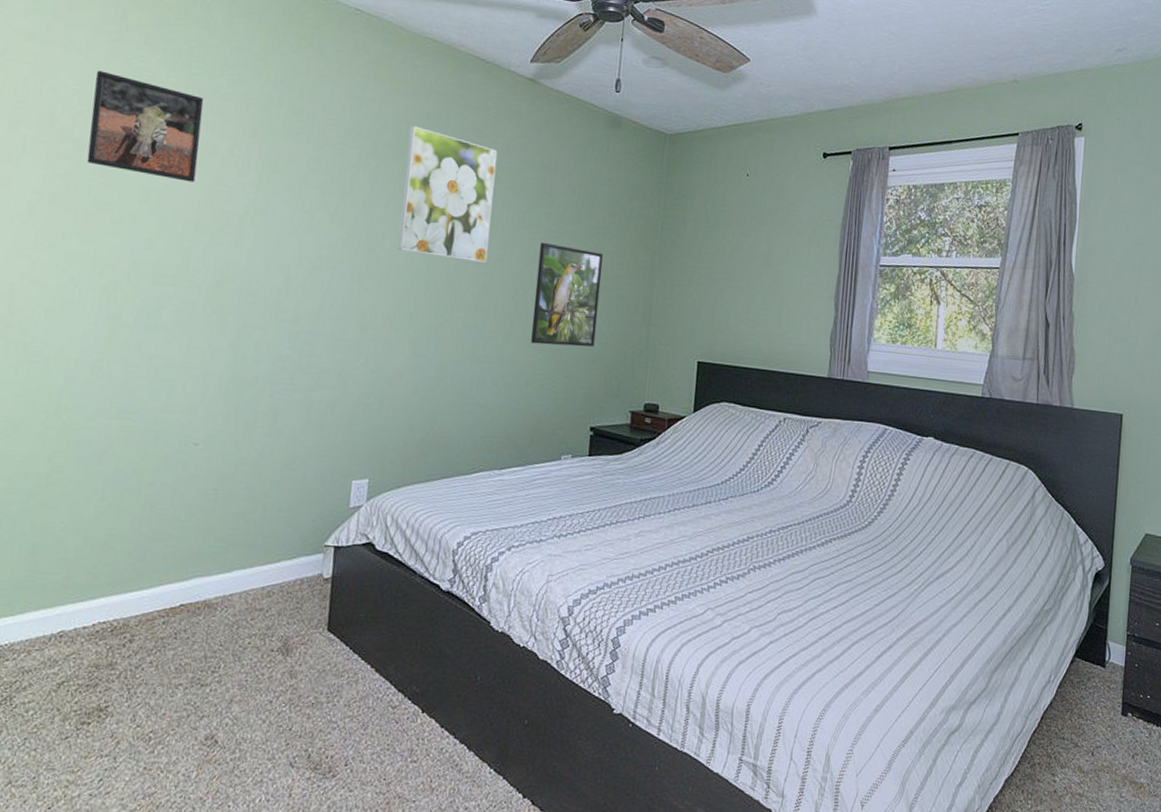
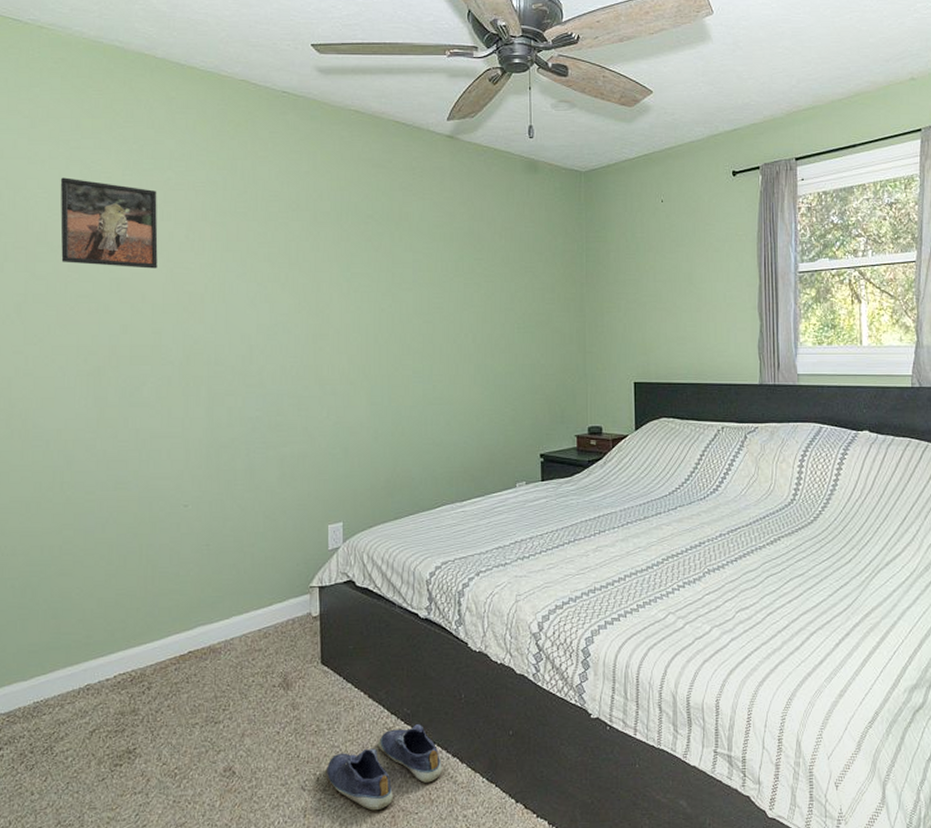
shoe: none [320,705,448,795] -> present [327,724,442,811]
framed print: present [398,125,498,263] -> none [343,192,428,312]
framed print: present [531,242,604,347] -> none [475,286,535,382]

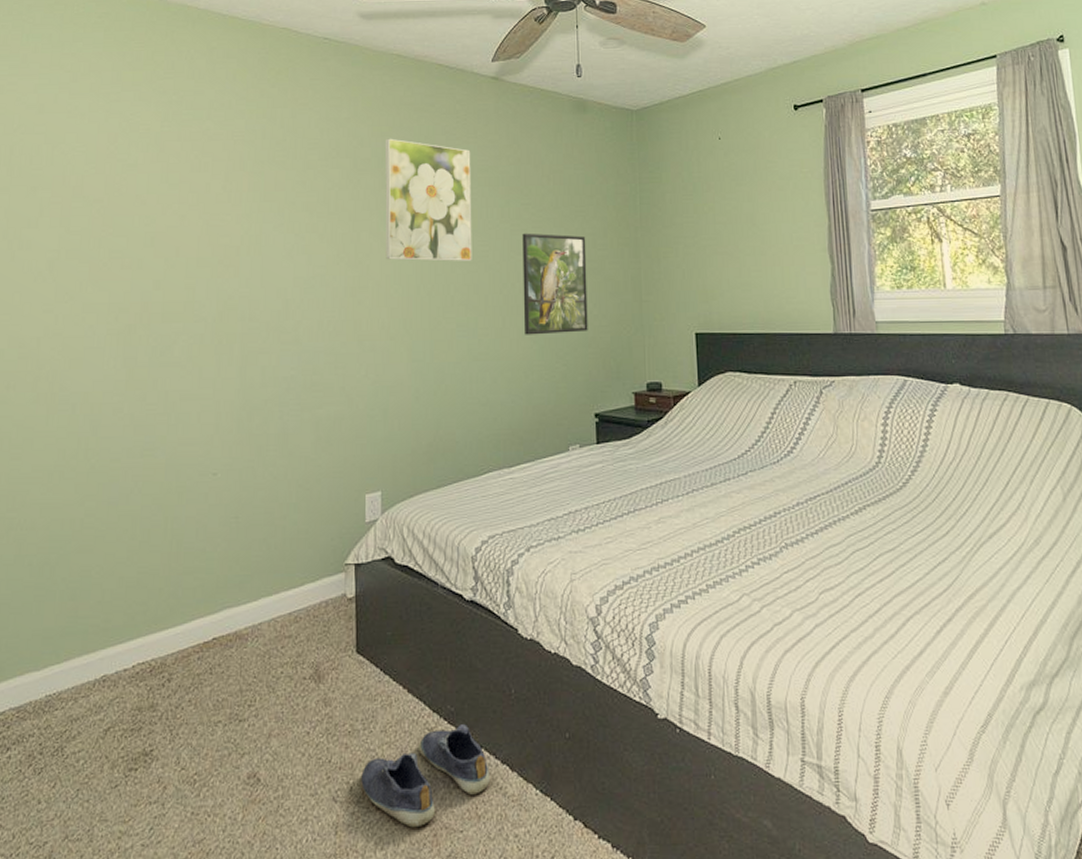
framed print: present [60,177,158,269] -> none [96,130,195,222]
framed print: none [343,192,428,312] -> present [384,138,472,261]
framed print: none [475,286,535,382] -> present [522,233,588,335]

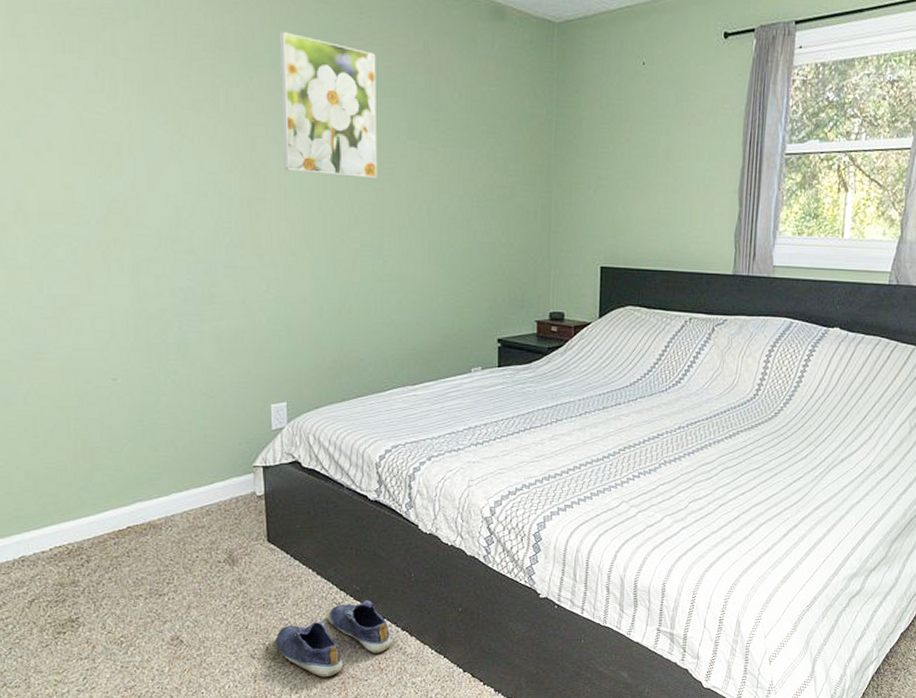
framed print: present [522,233,588,335] -> none [430,152,497,260]

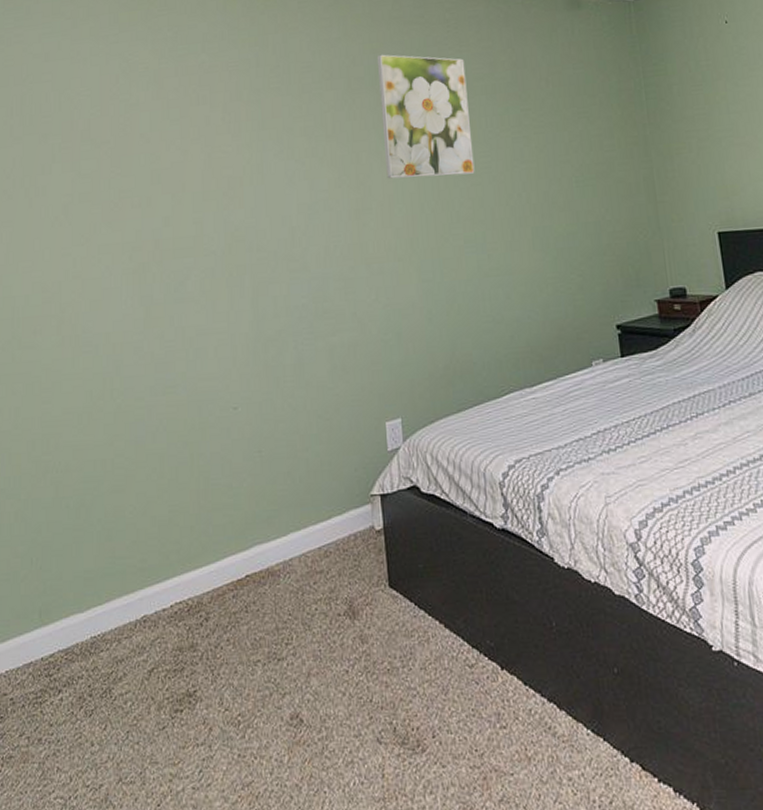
shoe: present [276,600,391,678] -> none [404,660,537,771]

